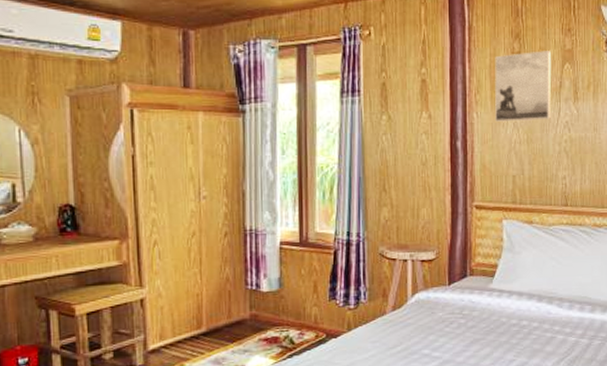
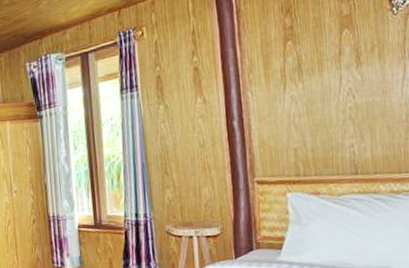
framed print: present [495,51,552,122] -> none [266,20,332,98]

